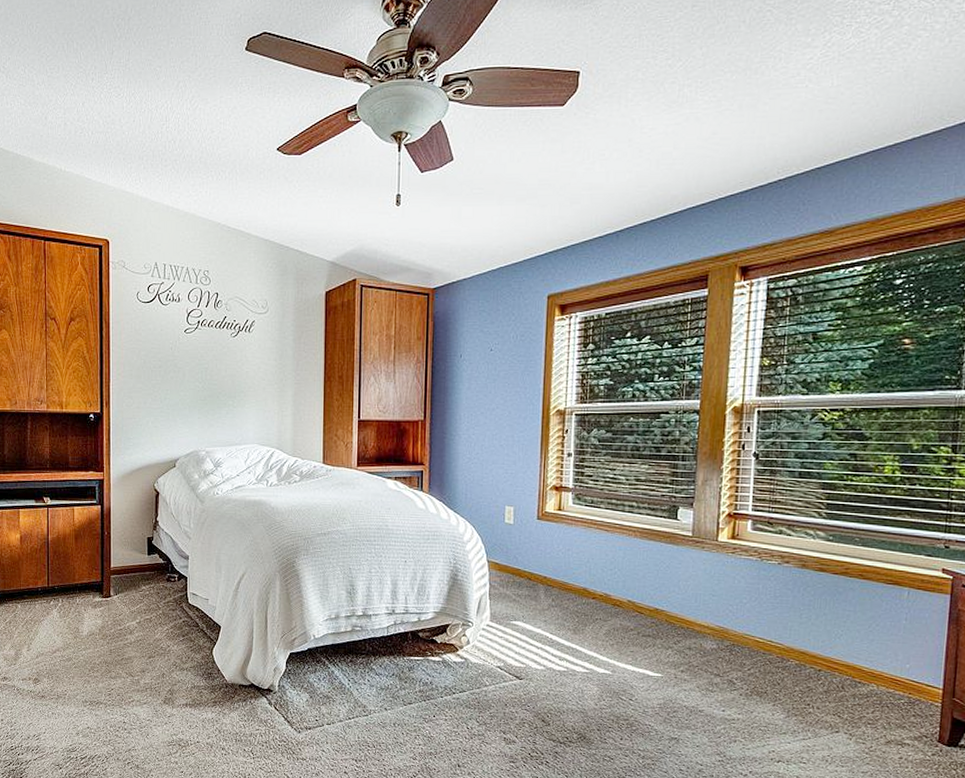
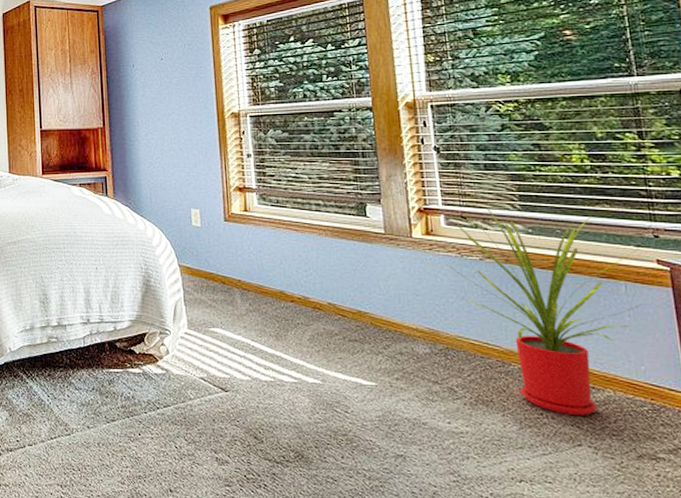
house plant: none [747,515,934,707] -> present [448,209,644,416]

